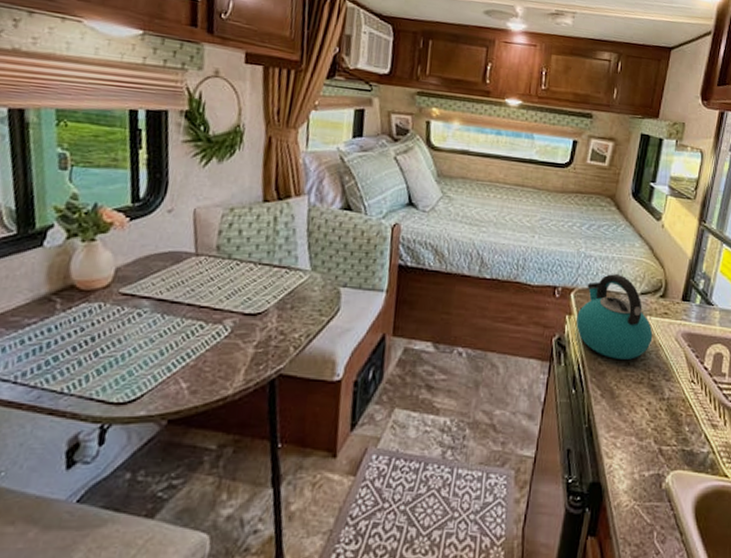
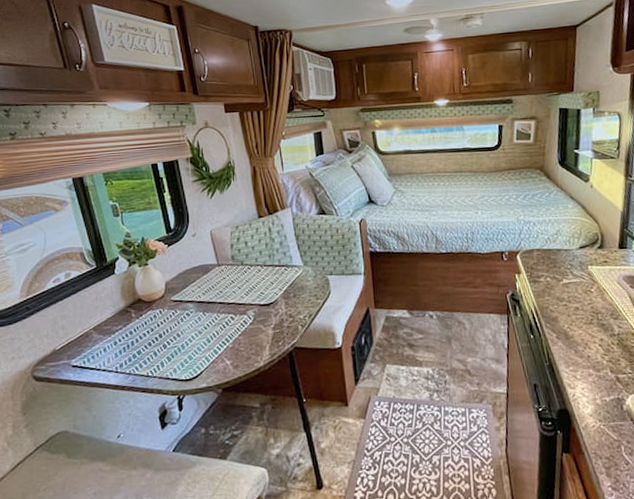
kettle: present [576,274,653,360] -> none [525,234,597,306]

